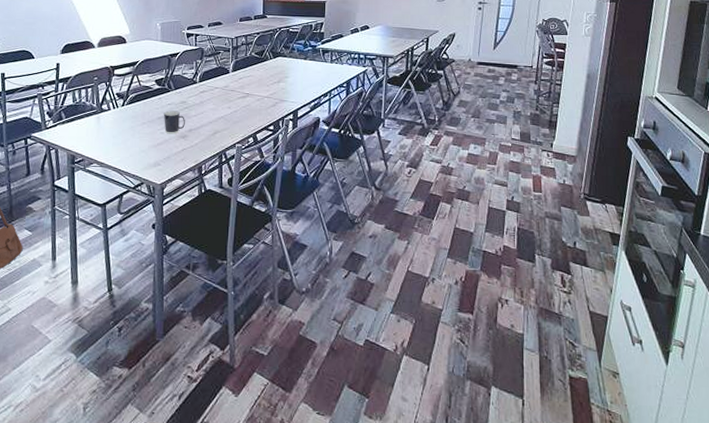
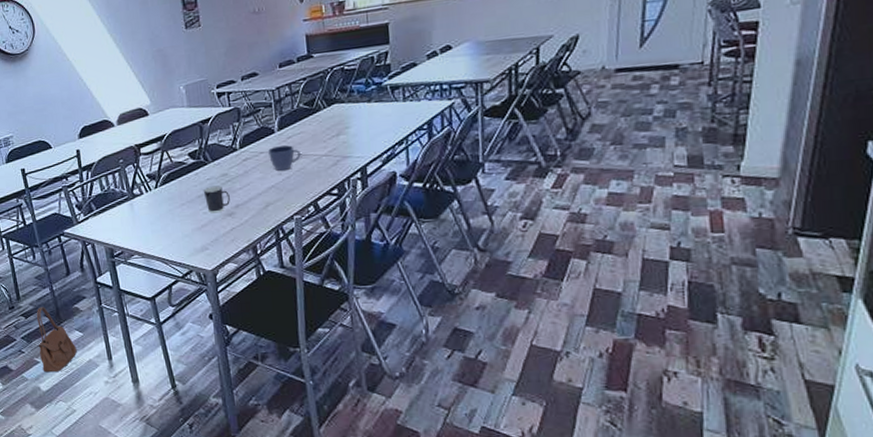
cup: none [222,84,248,106] -> present [268,145,301,172]

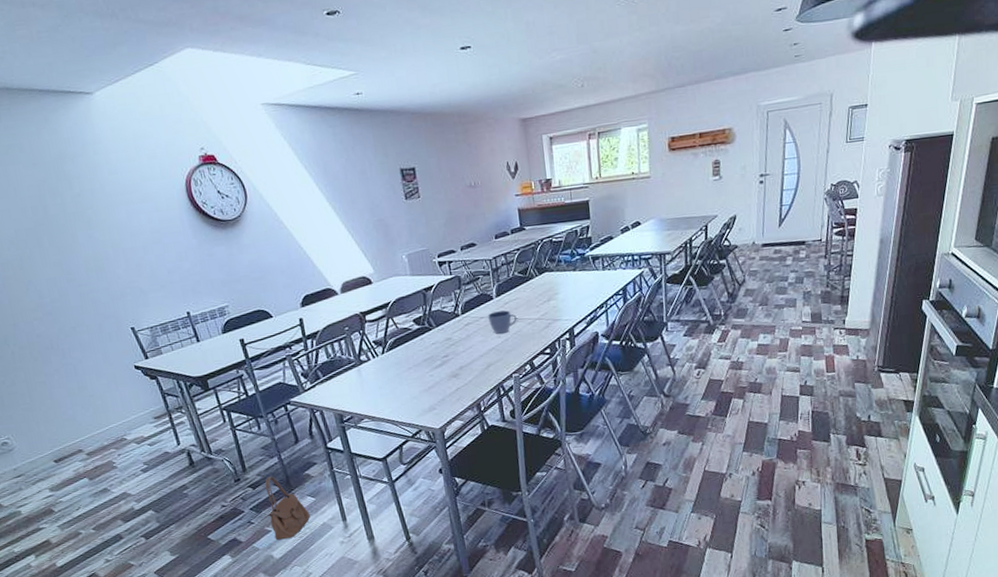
mug: present [203,185,230,214] -> none [428,349,455,376]

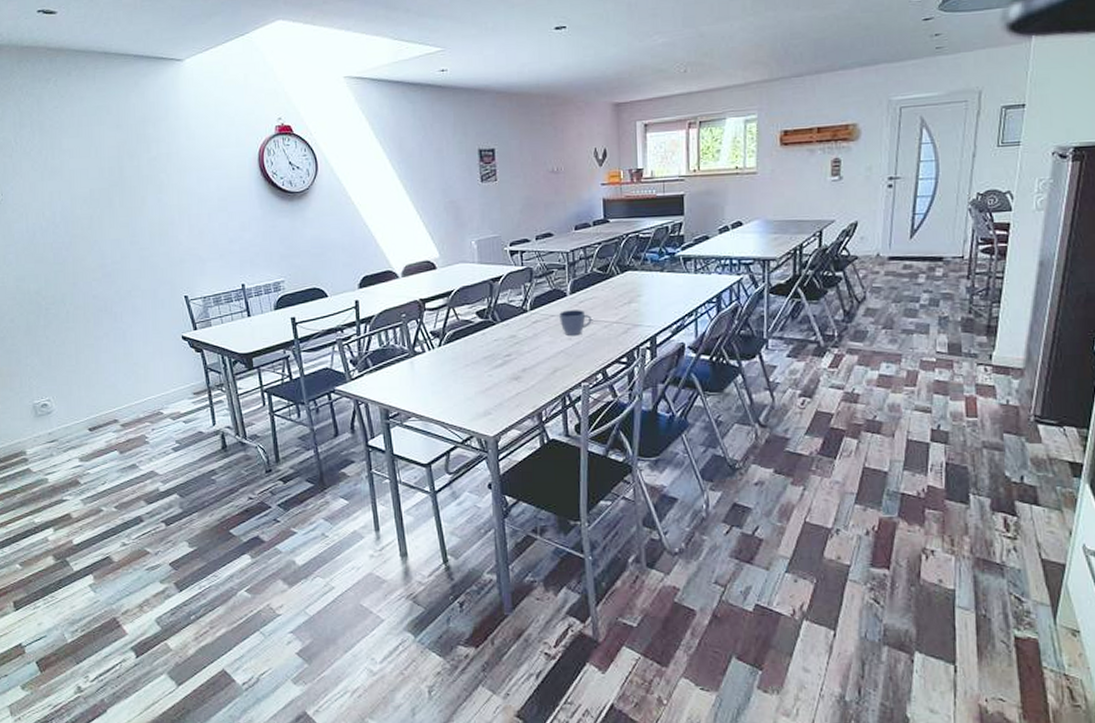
handbag: present [265,476,310,540] -> none [296,471,341,545]

